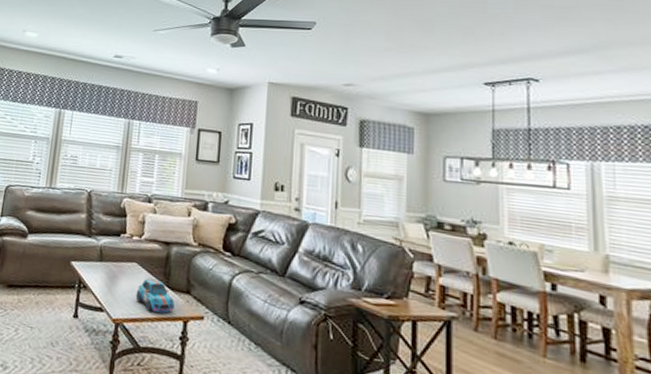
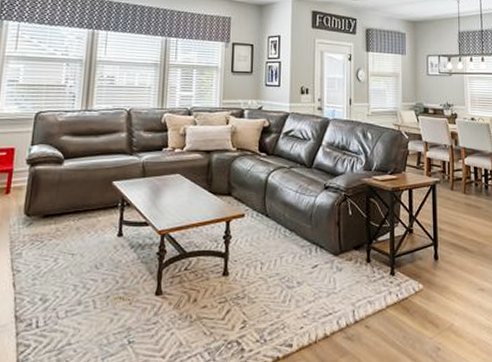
toy car: present [135,278,175,314] -> none [180,187,217,218]

